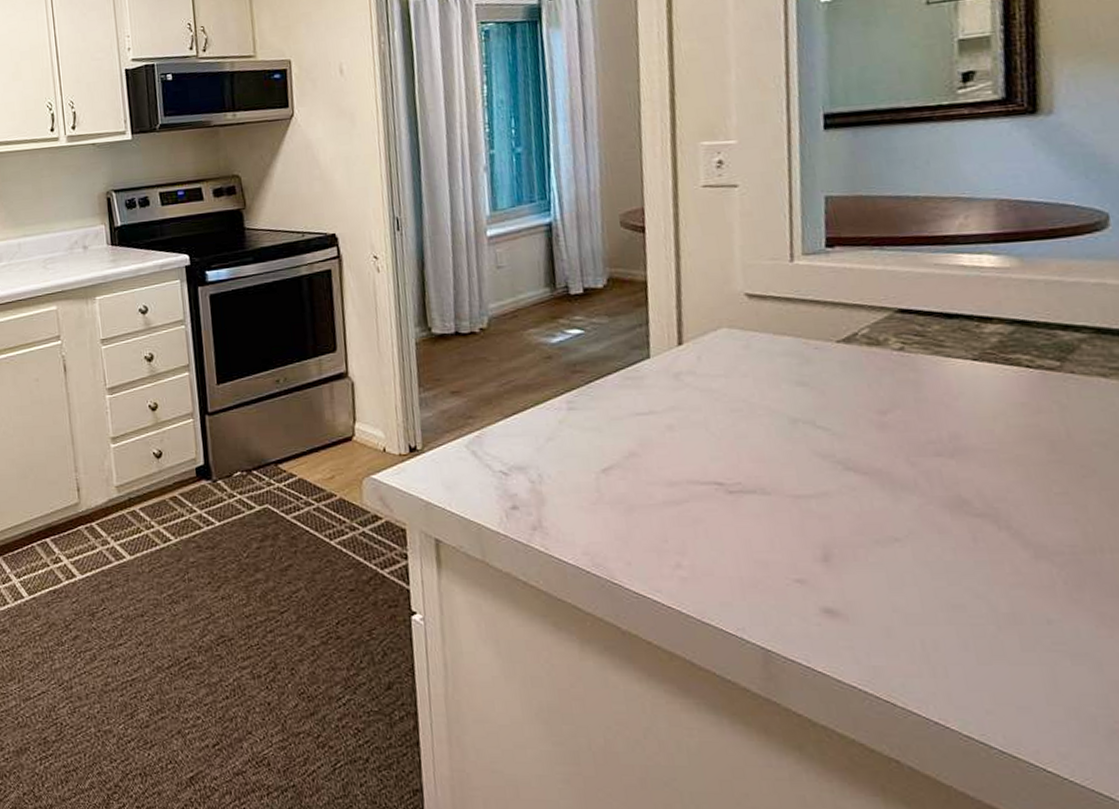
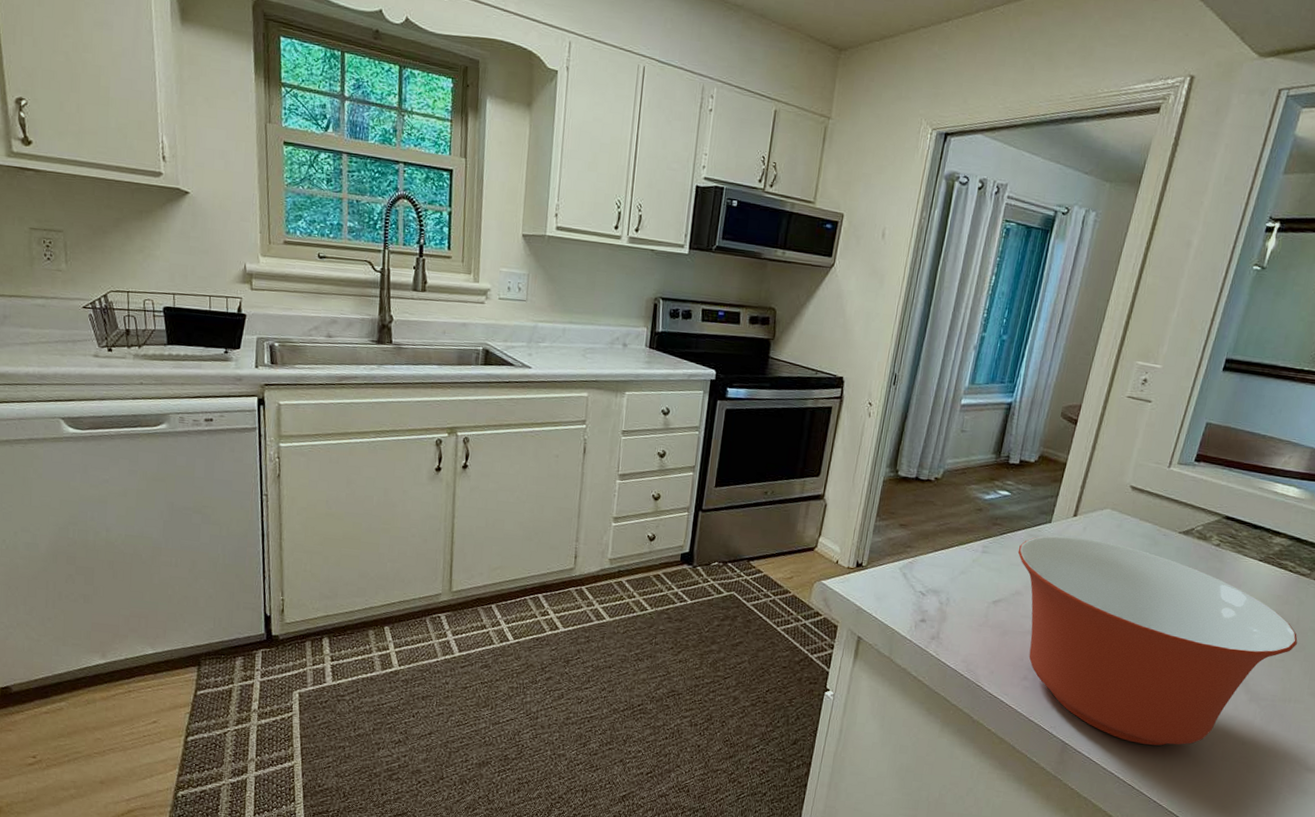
mixing bowl: none [615,370,1081,639] -> present [1017,535,1298,746]

